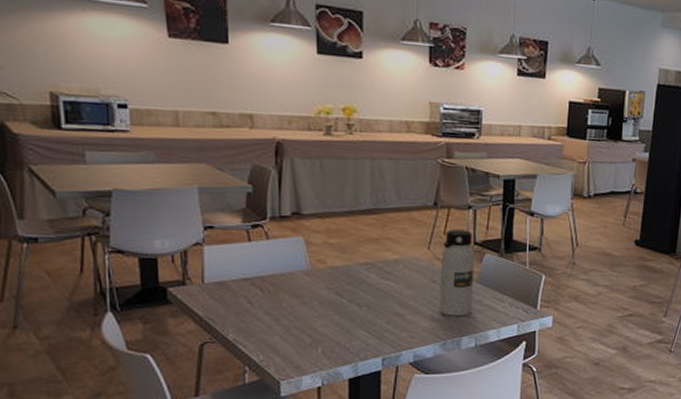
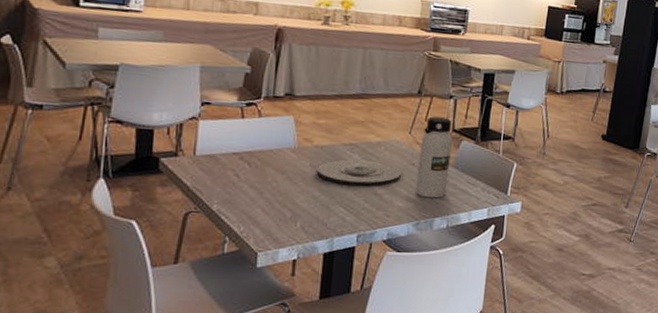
plate: none [333,280,423,308] -> present [316,159,401,187]

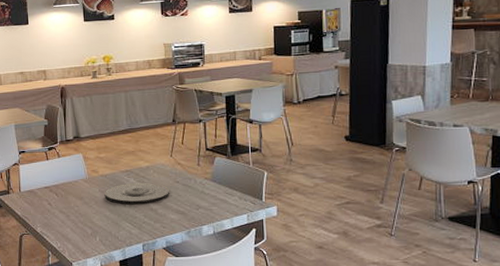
water bottle: present [416,116,453,199] -> none [181,139,209,209]

